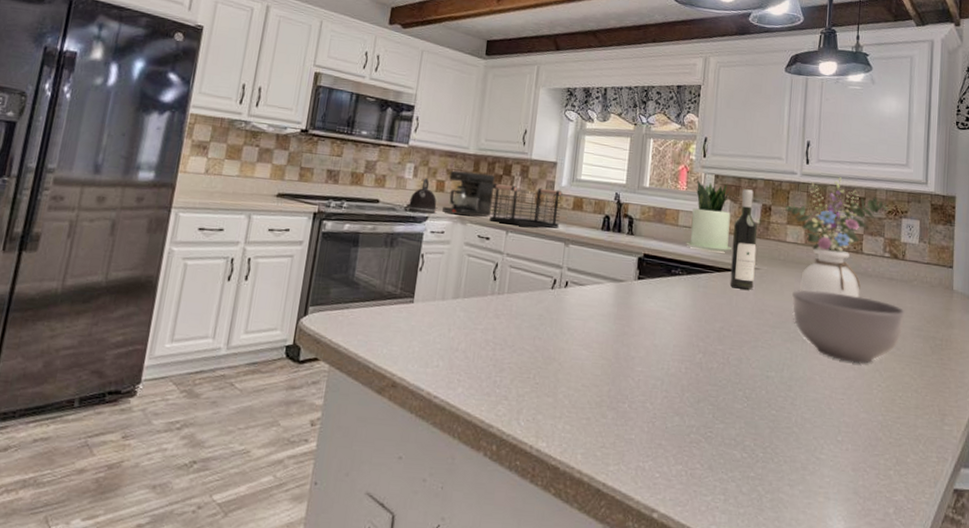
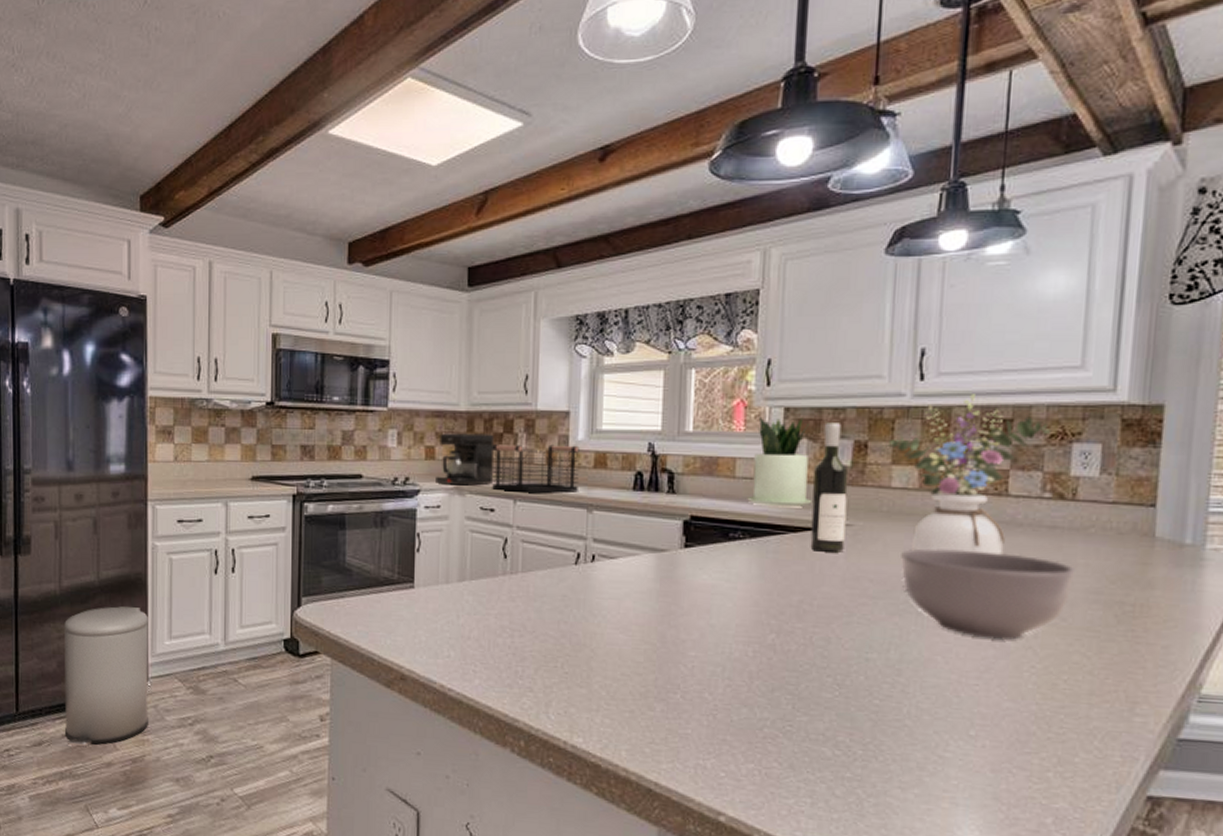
pedal bin: none [37,307,152,452] -> present [64,606,148,746]
kettle: present [407,178,437,214] -> none [395,445,428,487]

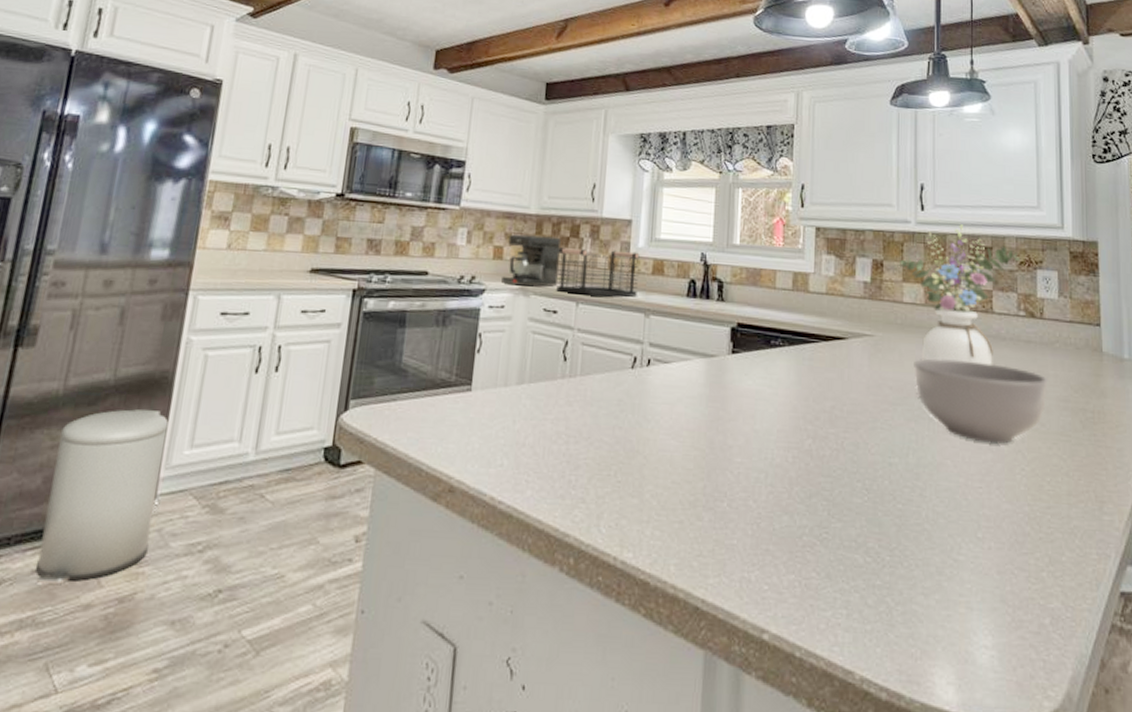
planter: present [747,416,813,507] -> none [786,234,841,317]
bottle: present [810,422,849,553] -> none [839,242,869,361]

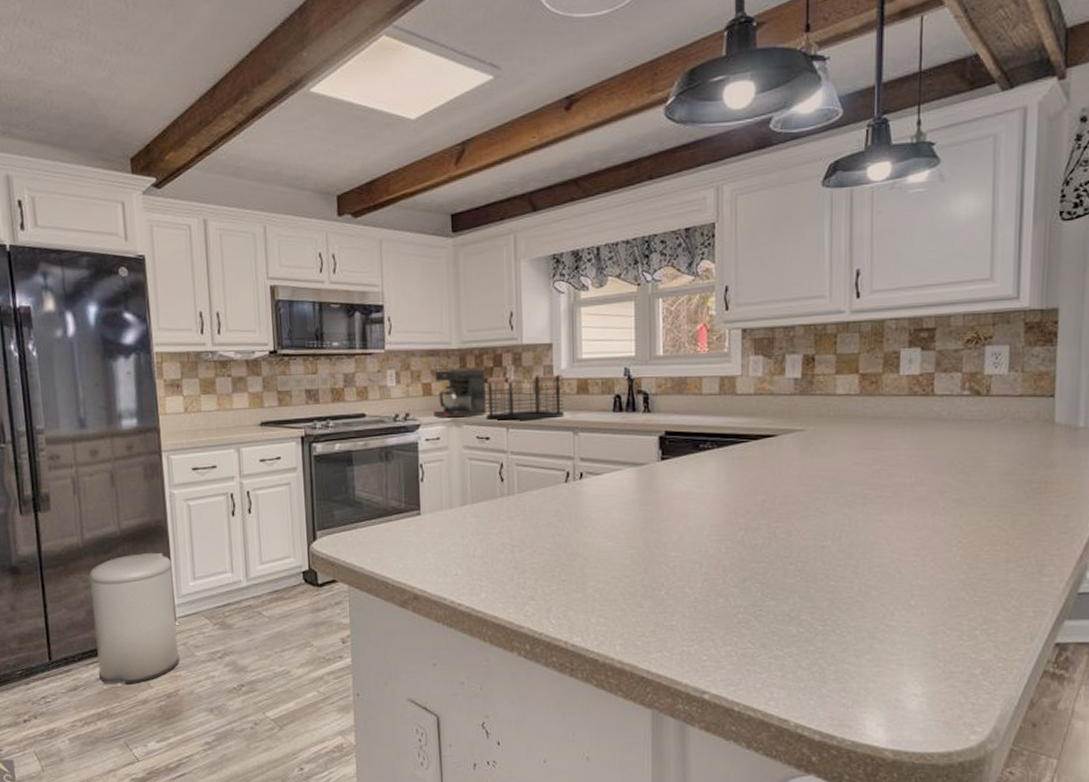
bouquet: present [899,224,1021,365] -> none [831,308,968,449]
bowl: present [914,358,1048,444] -> none [847,445,992,520]

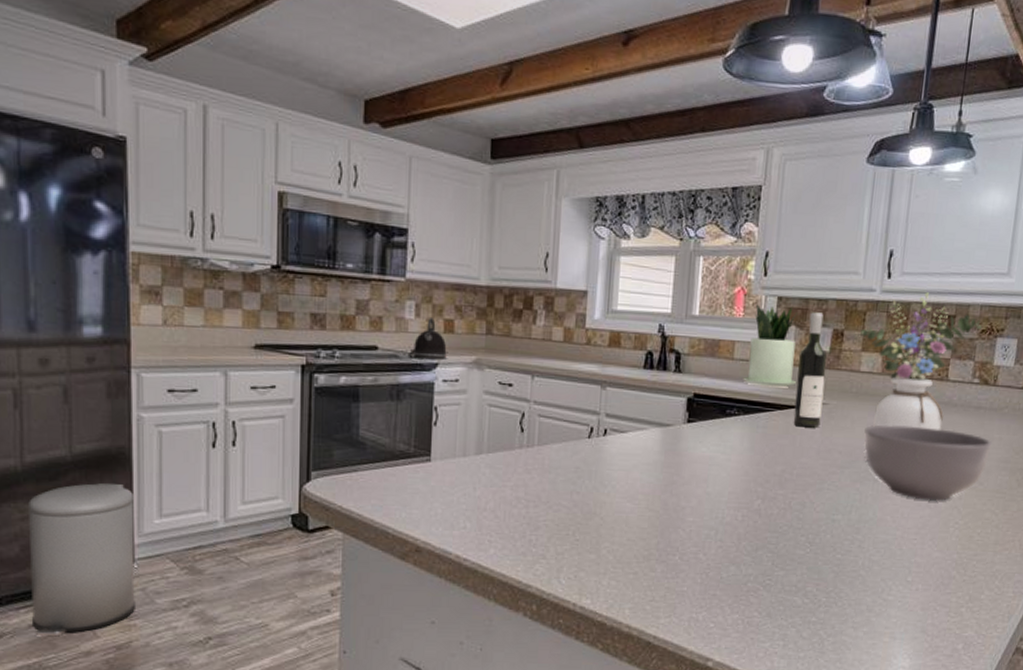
kettle: none [396,383,427,422] -> present [412,318,447,360]
coffee maker: present [434,368,487,418] -> none [454,307,514,360]
dish rack: present [484,374,564,422] -> none [511,320,596,370]
planter: none [713,337,770,418] -> present [743,304,797,387]
bottle: none [769,340,800,455] -> present [793,312,828,428]
bouquet: none [831,308,968,449] -> present [859,292,983,430]
bowl: none [847,445,992,520] -> present [864,424,993,501]

